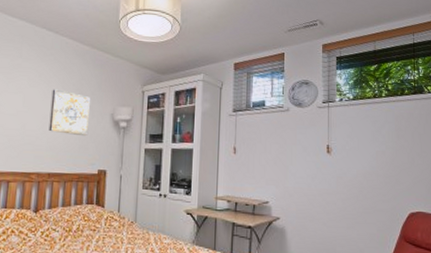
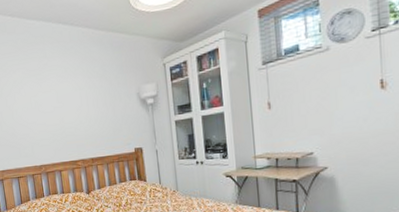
wall art: present [48,89,90,137] -> none [79,80,119,121]

